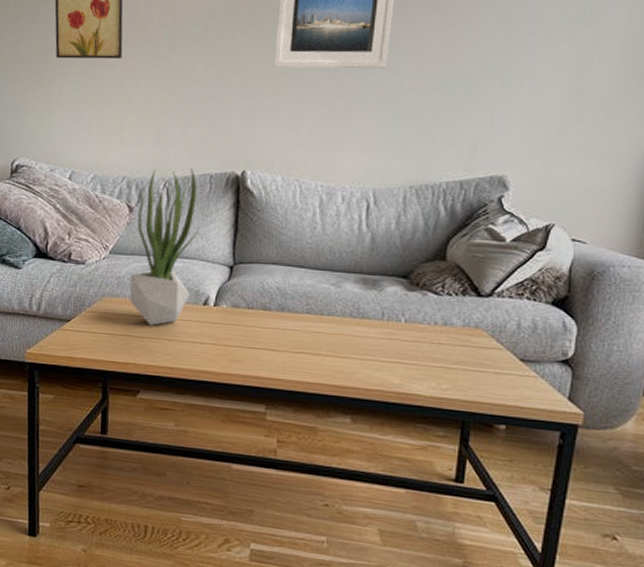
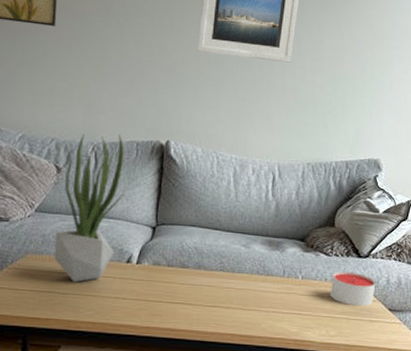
candle: none [441,313,503,356] -> present [330,271,376,307]

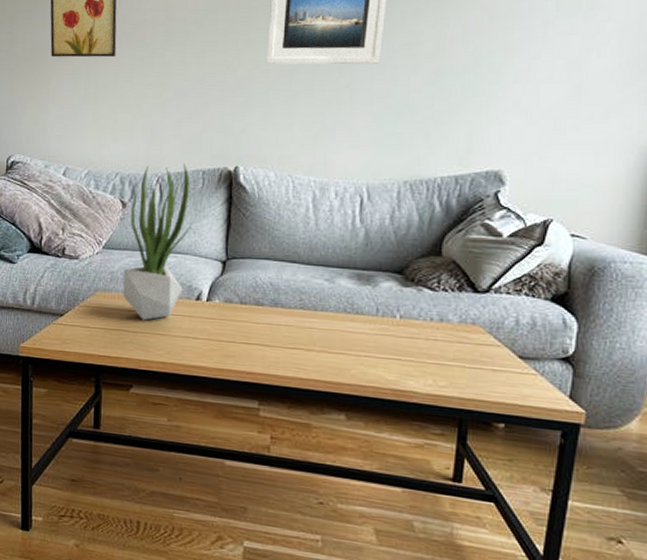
candle: present [330,271,376,307] -> none [437,309,500,352]

